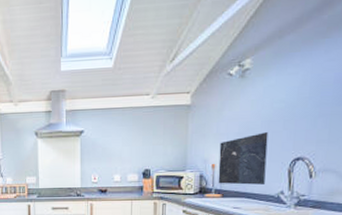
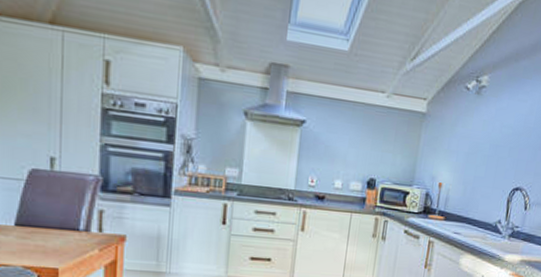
tile: present [218,132,268,185] -> none [442,156,495,211]

